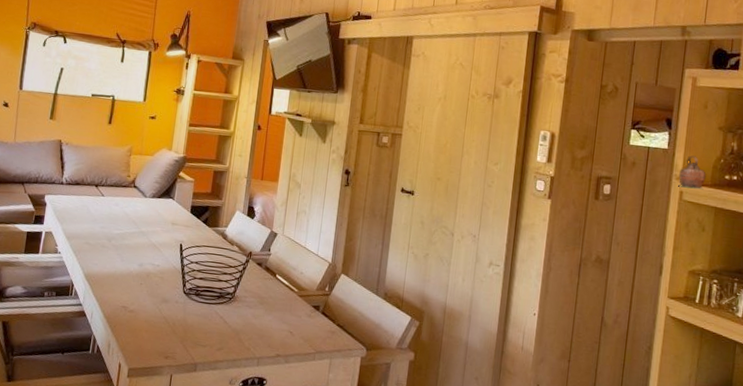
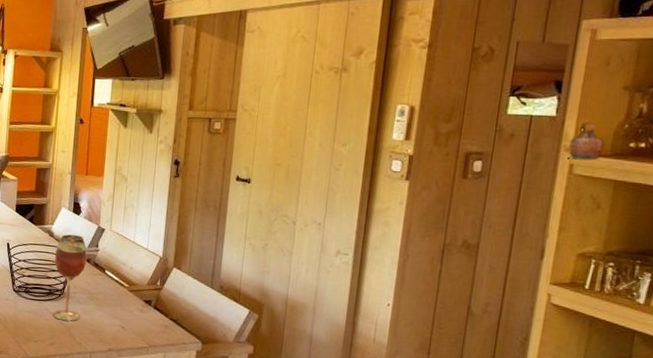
wineglass: none [222,237,260,326] -> present [53,234,88,321]

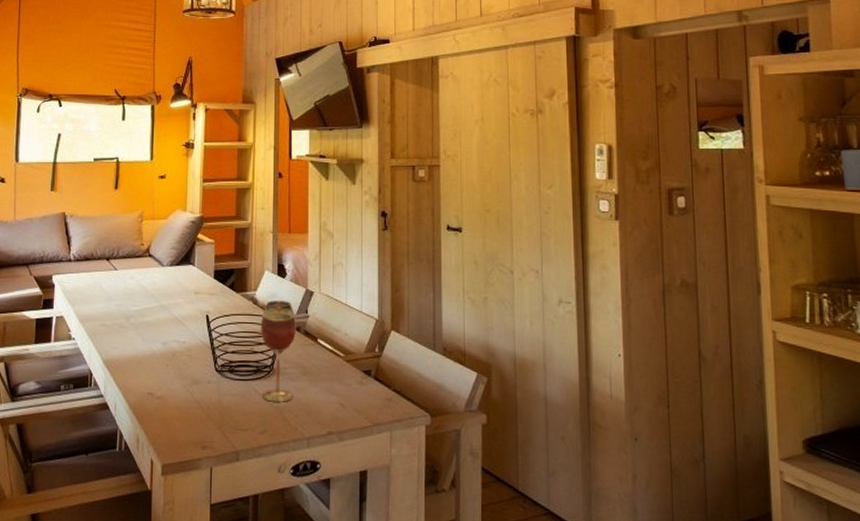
teapot: present [568,122,605,161] -> none [762,153,794,191]

